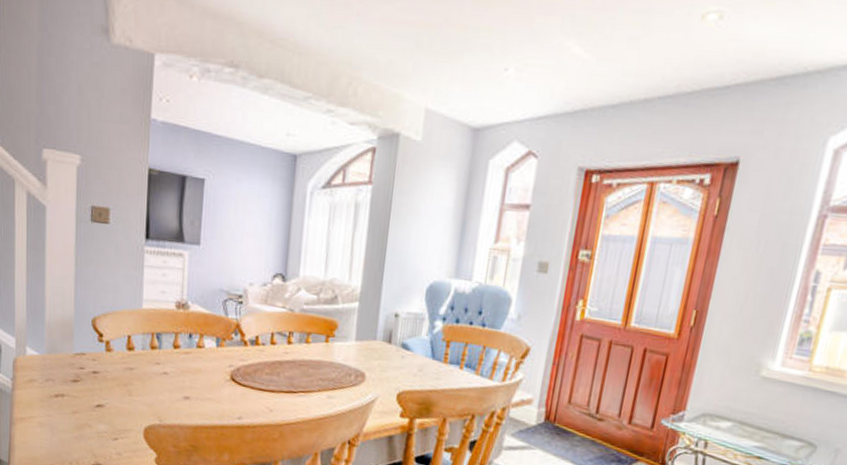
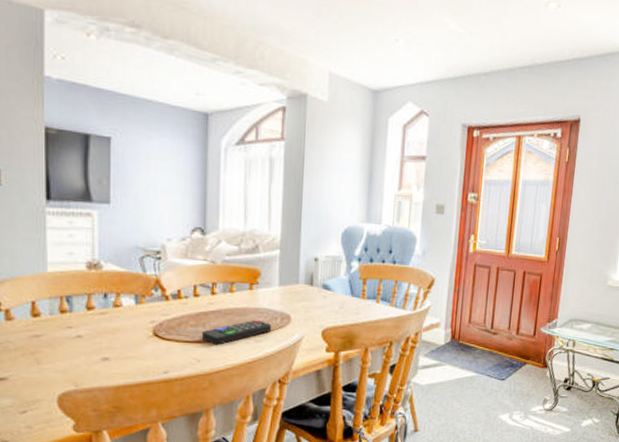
remote control: none [275,373,346,397] -> present [201,319,272,345]

